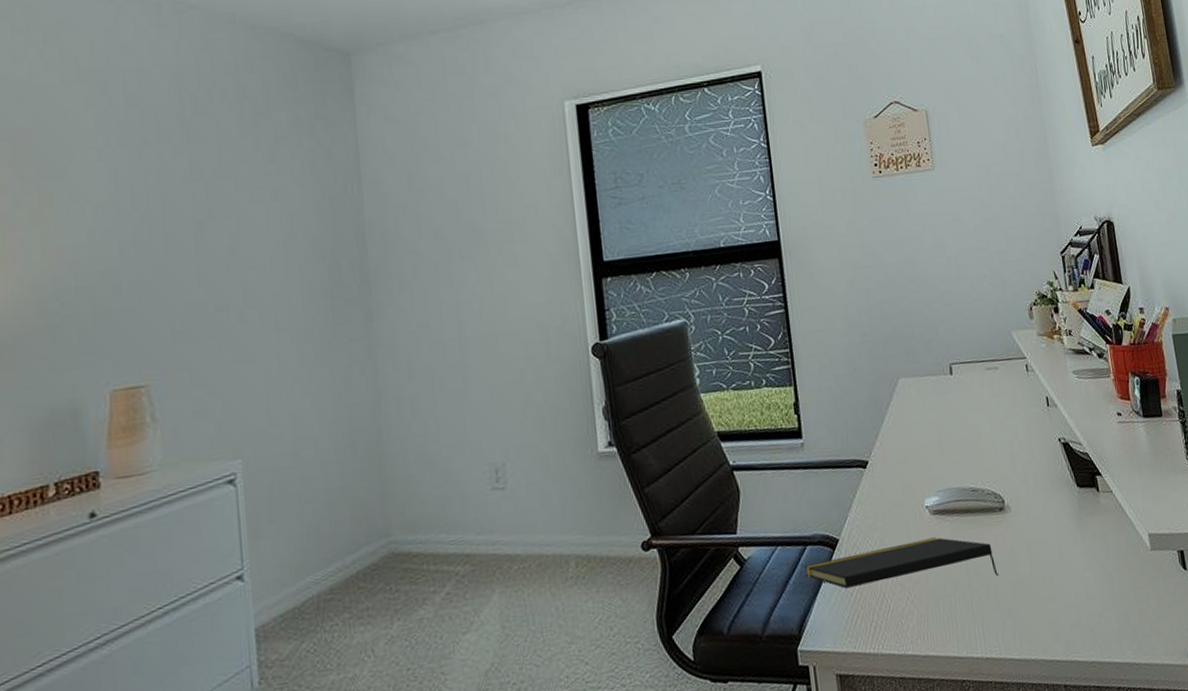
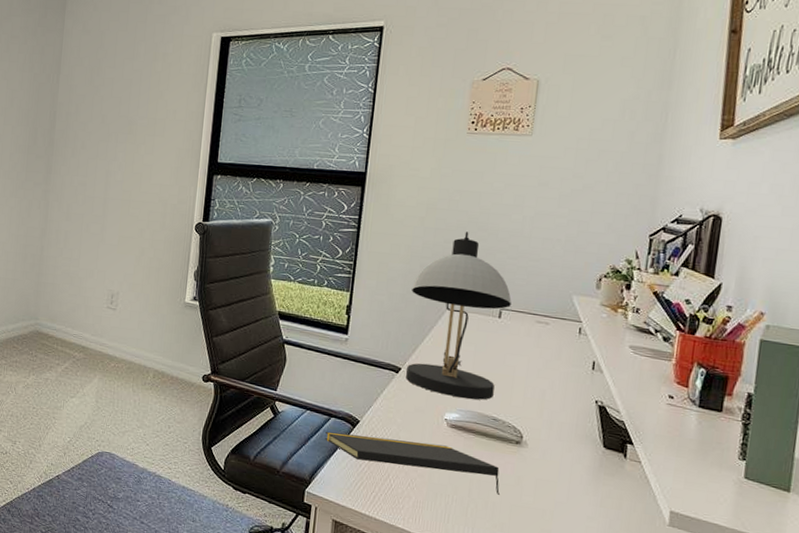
desk lamp: none [858,286,966,479] -> present [406,232,512,400]

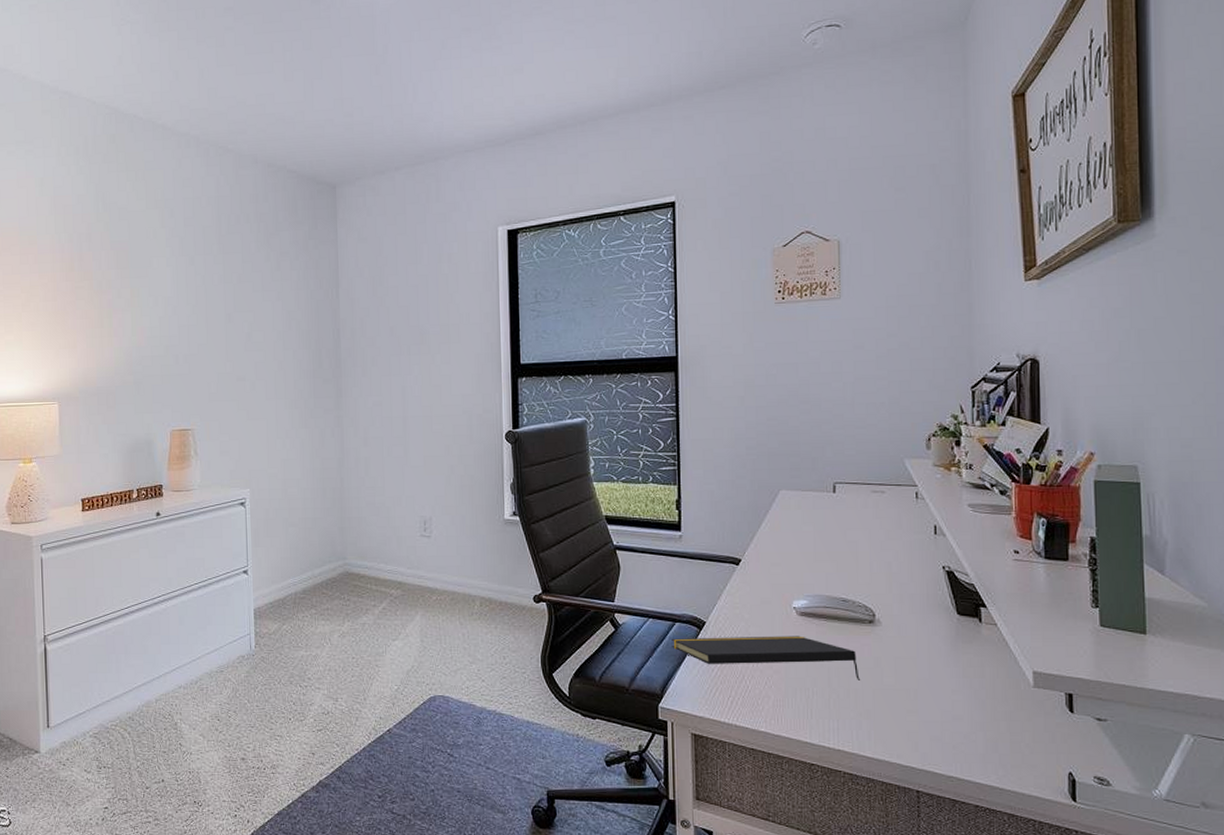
desk lamp: present [406,232,512,400] -> none [741,406,844,583]

